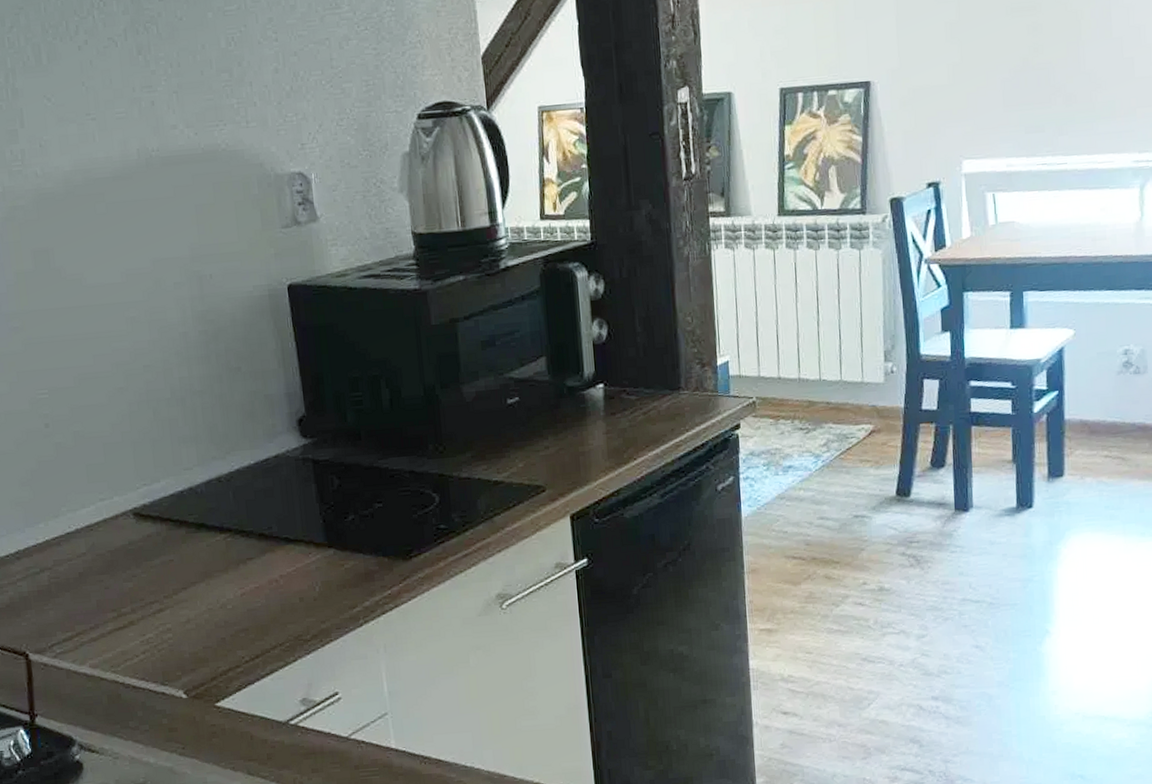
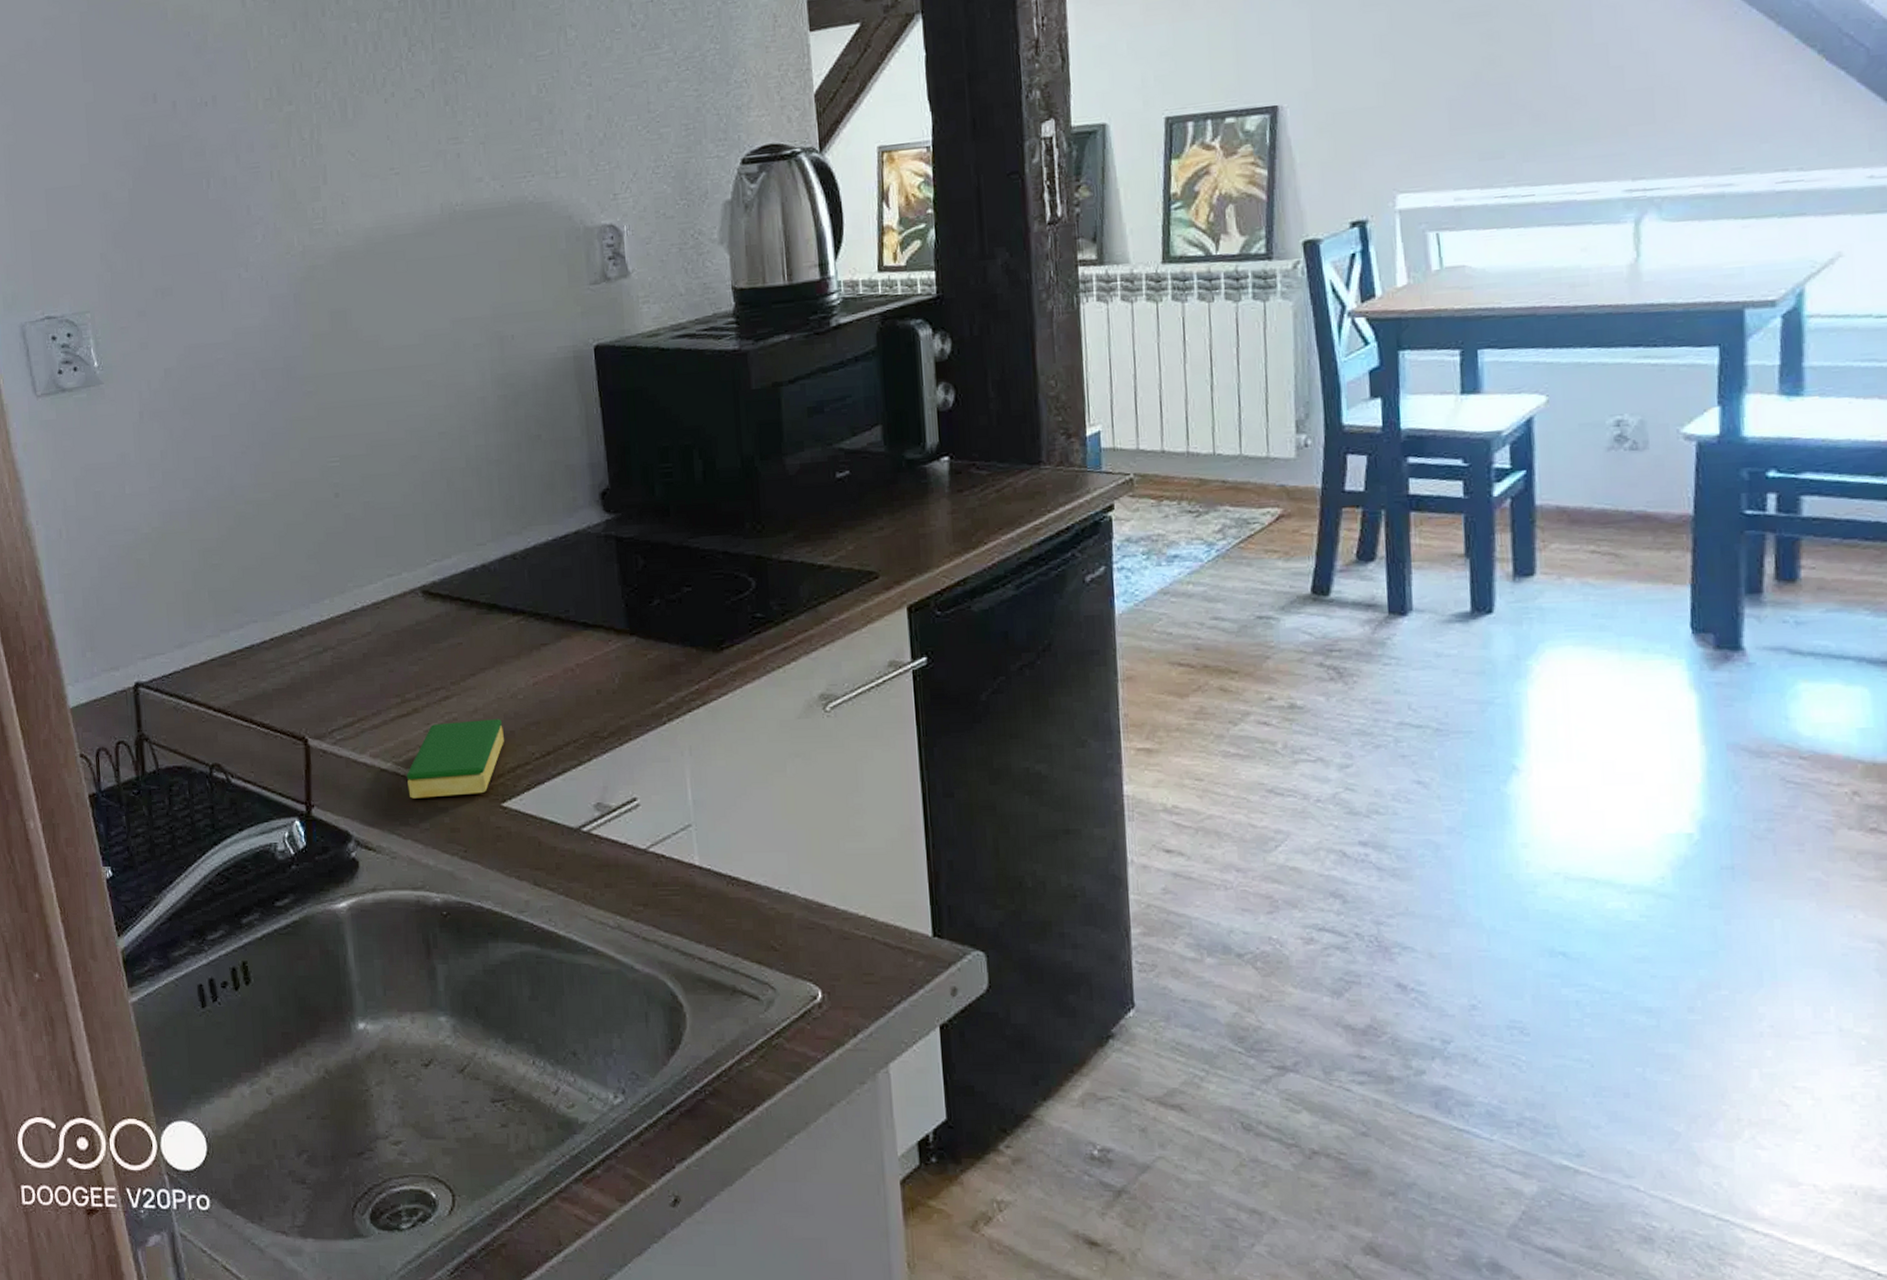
dish sponge: none [124,628,216,704] -> present [406,719,504,799]

